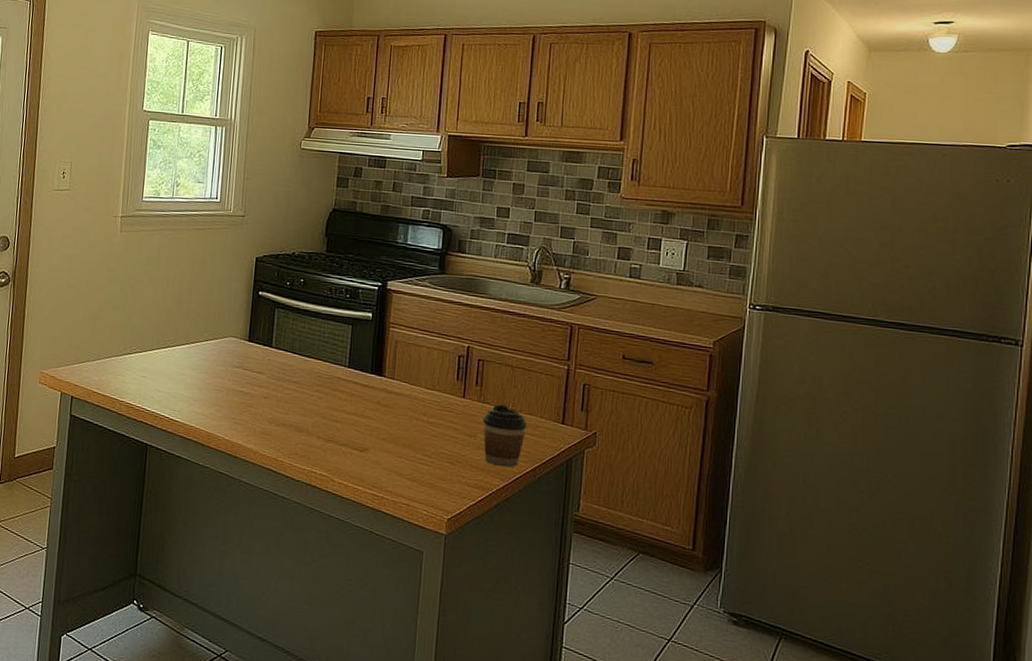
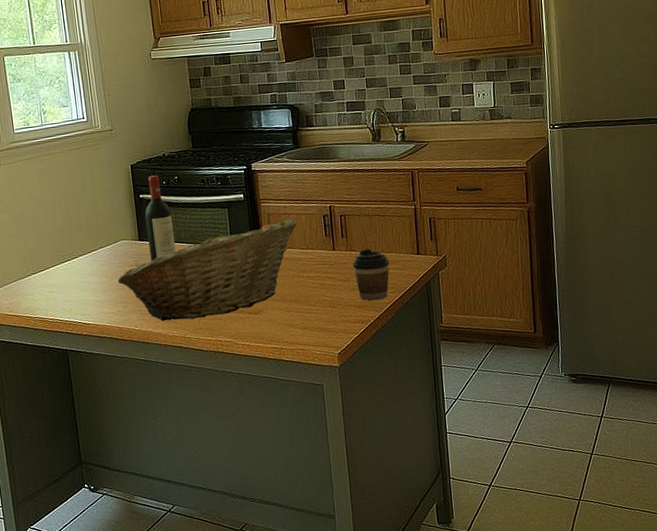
fruit basket: none [217,346,426,444] -> present [118,219,297,322]
wine bottle: none [256,272,290,367] -> present [145,175,176,261]

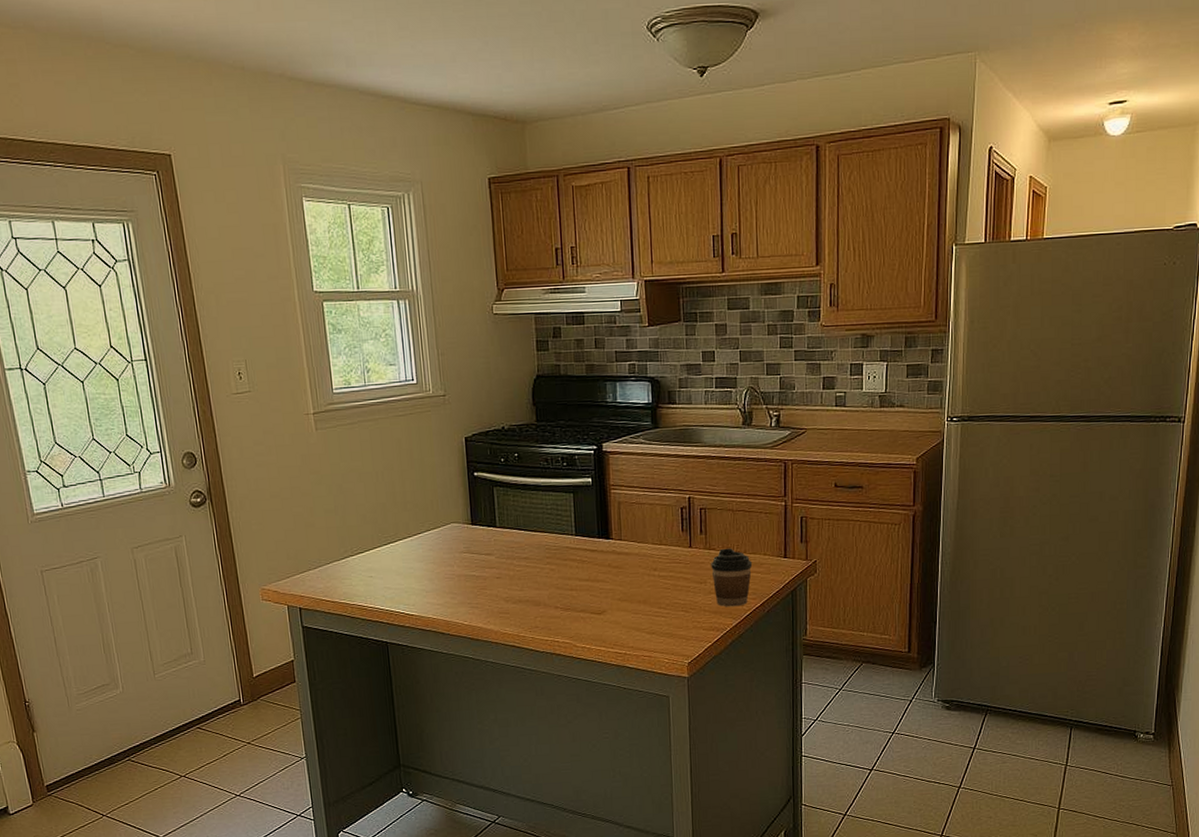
fruit basket: present [118,219,297,322] -> none [447,509,650,617]
wine bottle: present [145,175,176,261] -> none [479,450,513,549]

